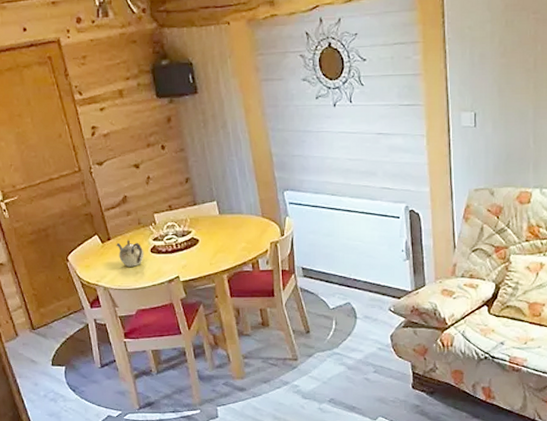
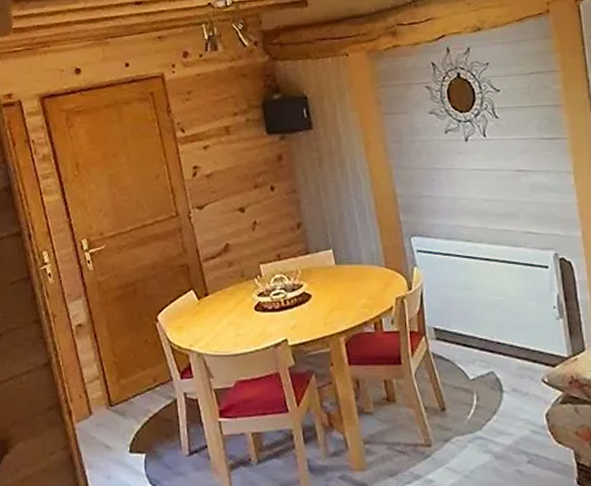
teapot: present [116,240,144,267] -> none [214,295,247,328]

